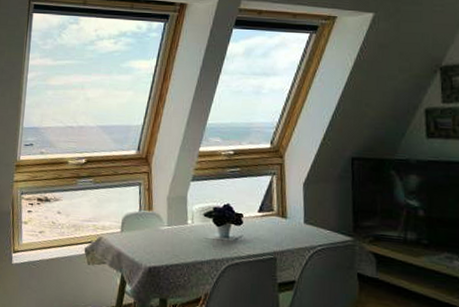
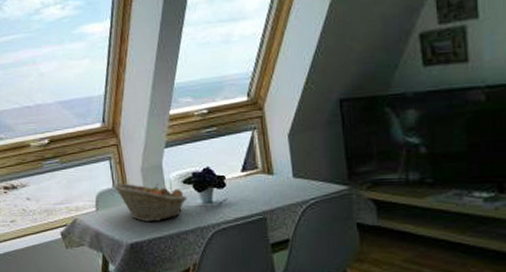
fruit basket: none [139,208,206,249] -> present [113,183,187,222]

